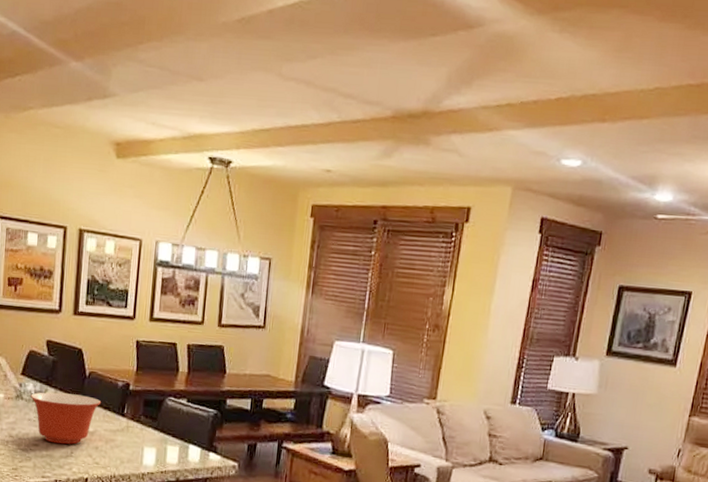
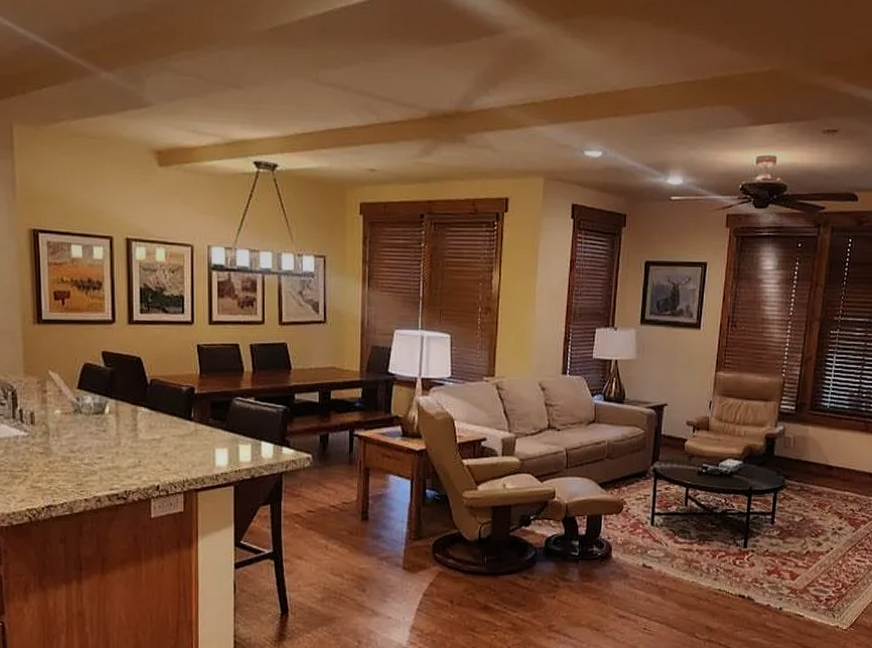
mixing bowl: present [31,392,102,445] -> none [90,403,167,455]

